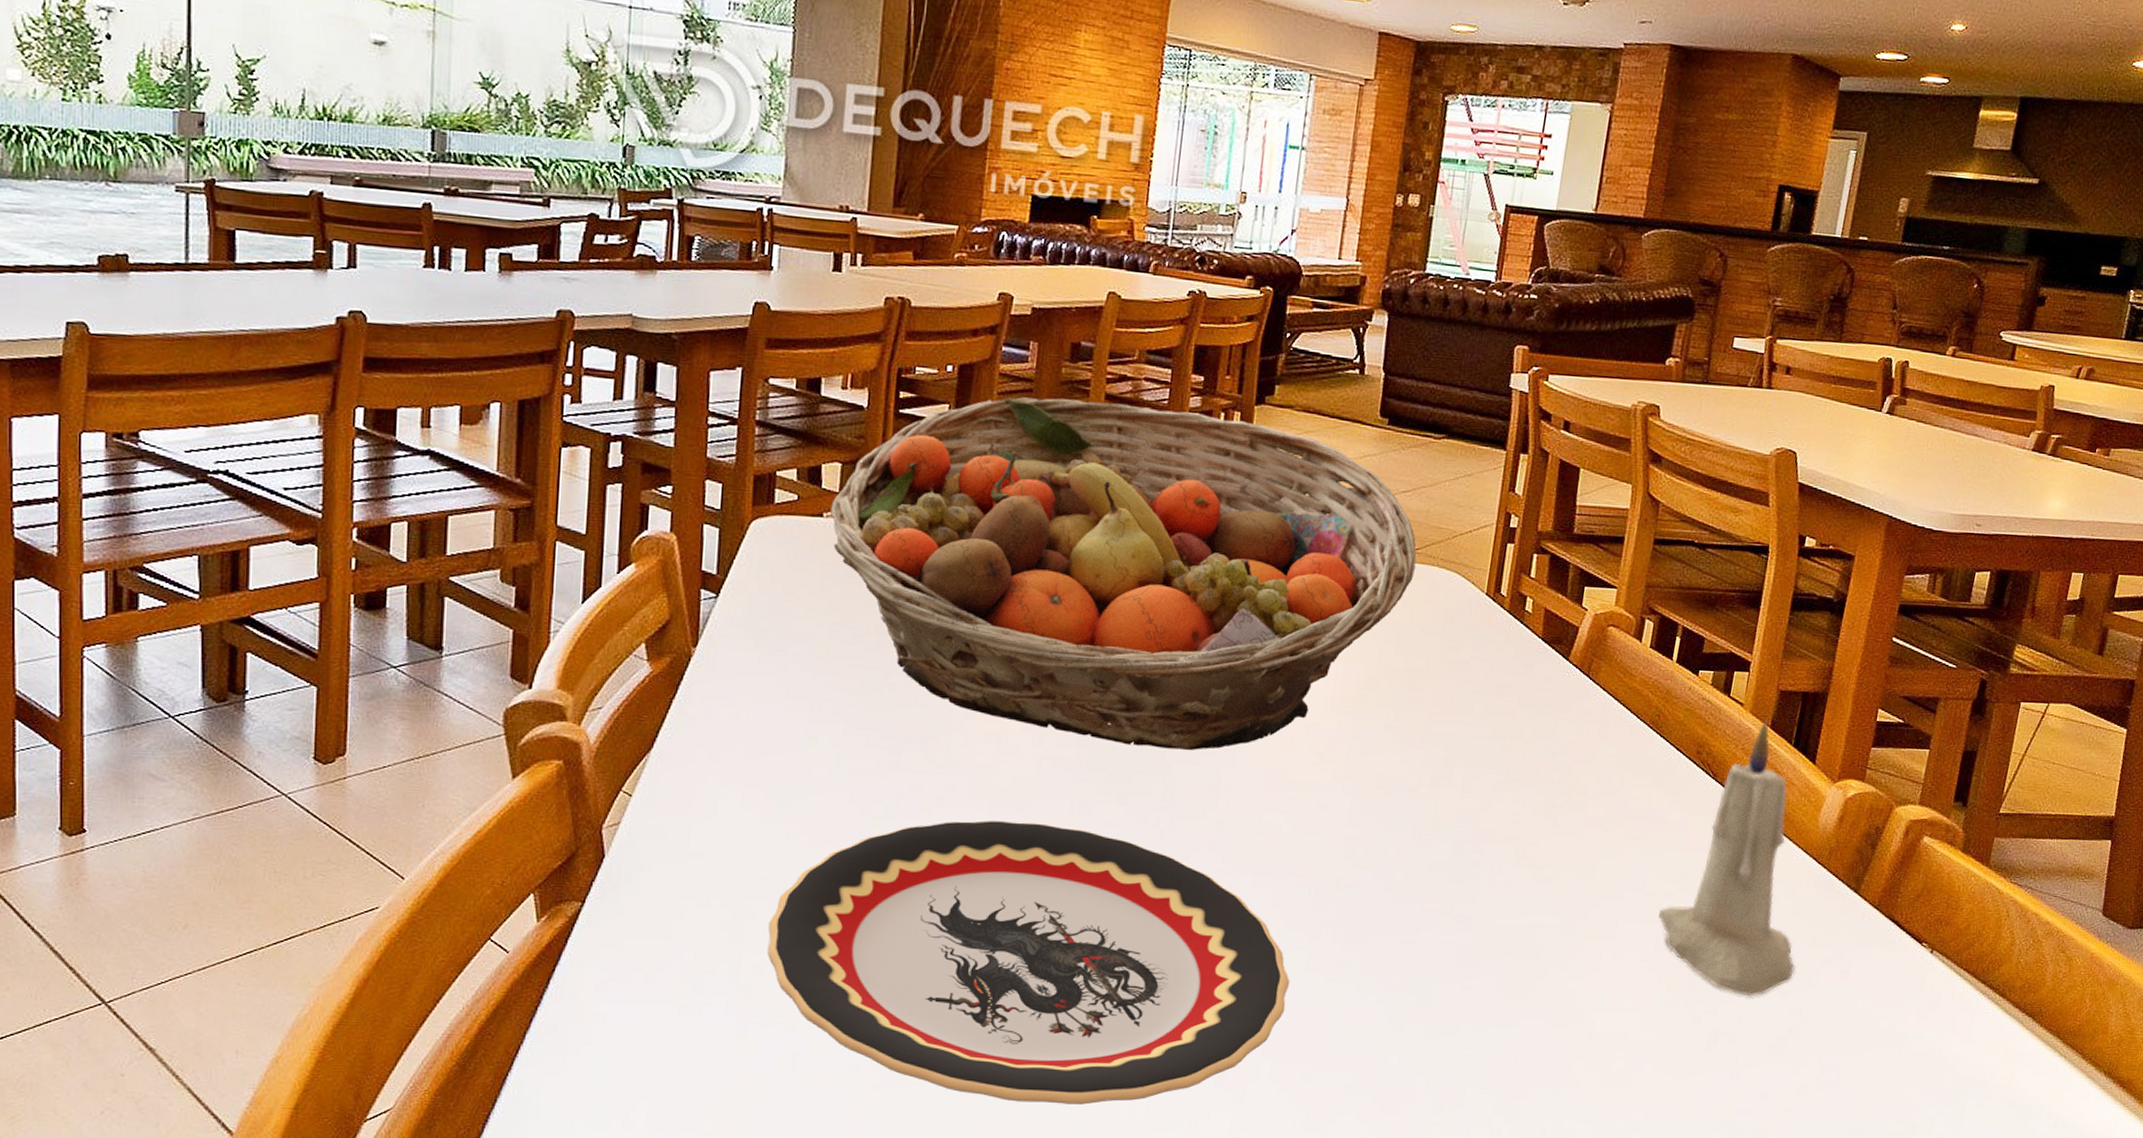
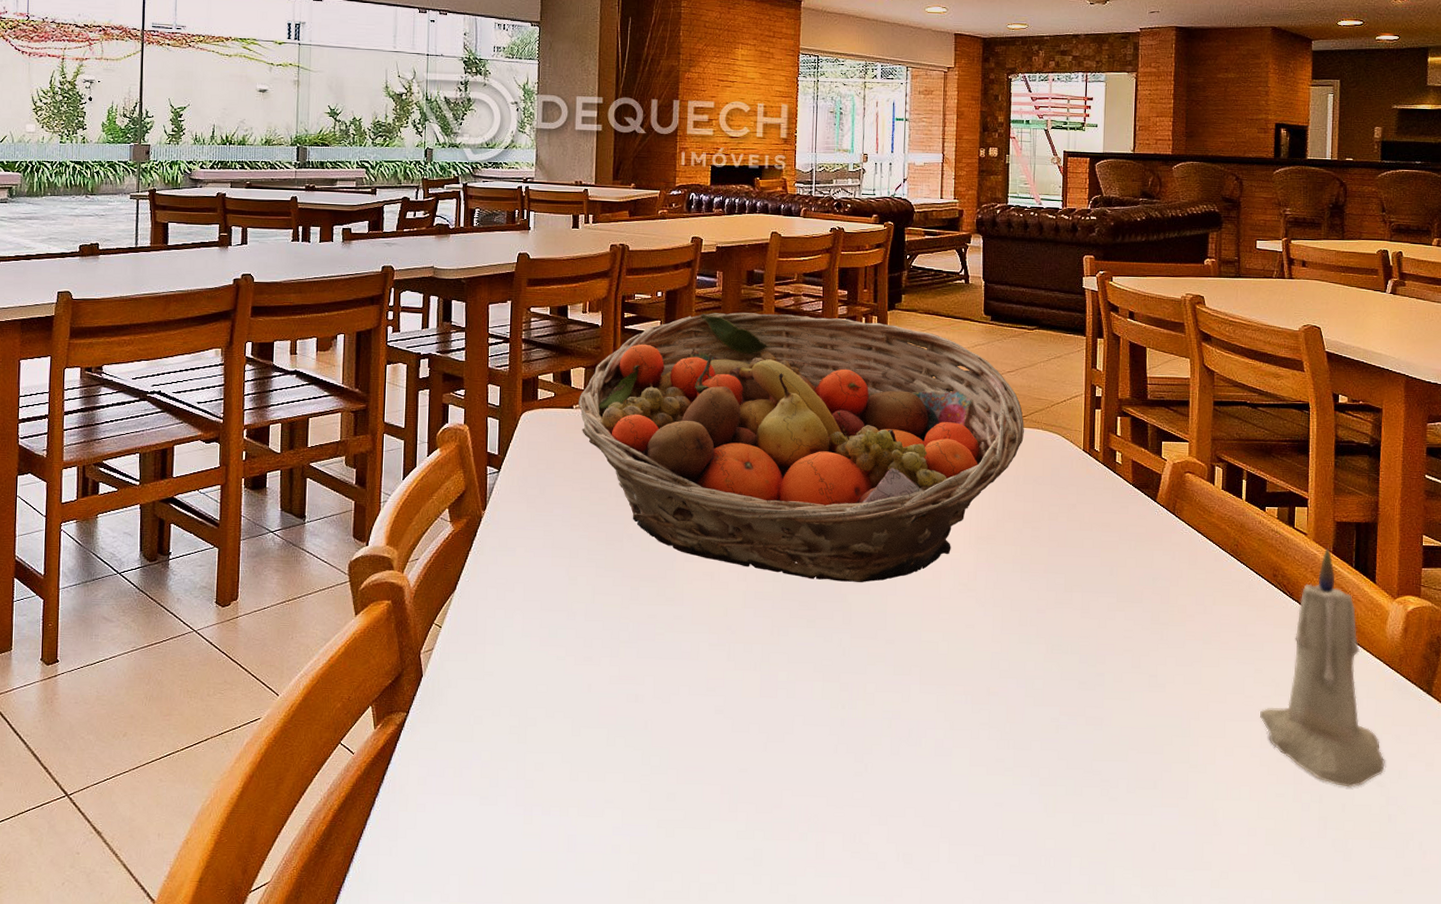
plate: present [767,820,1290,1105] -> none [545,642,958,882]

